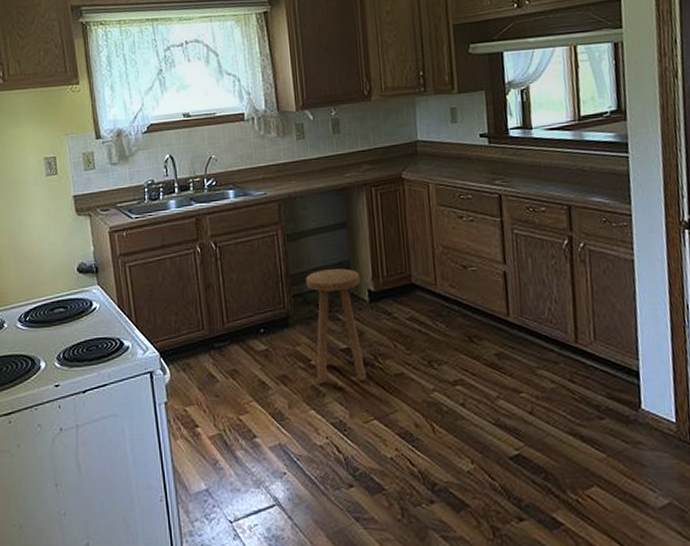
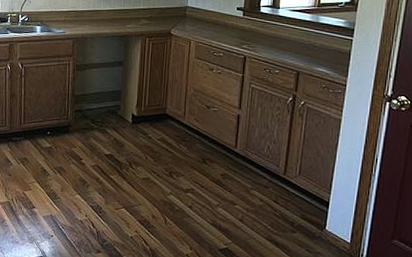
stool: present [305,268,366,384] -> none [85,95,128,180]

